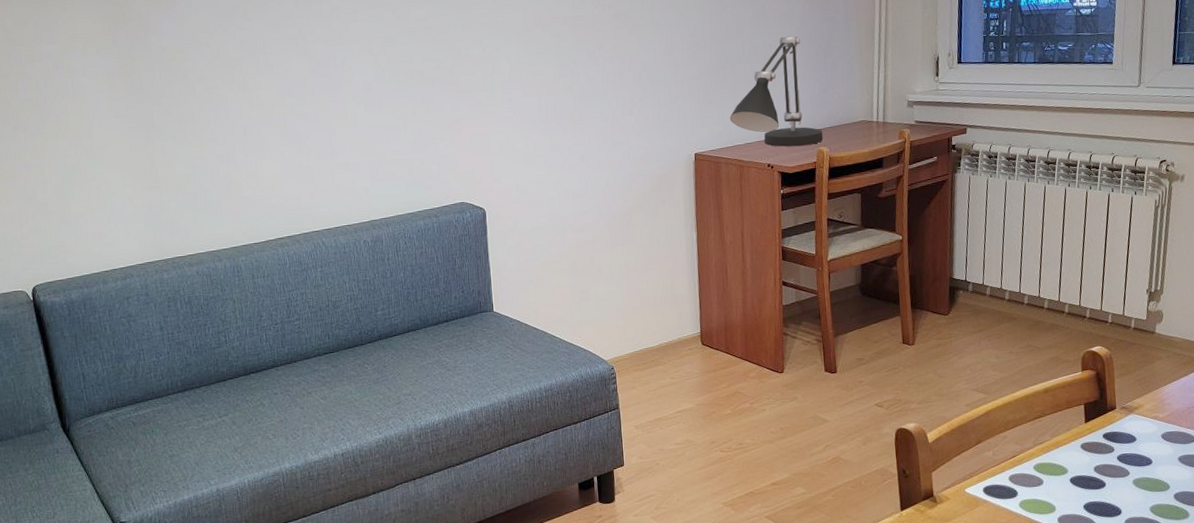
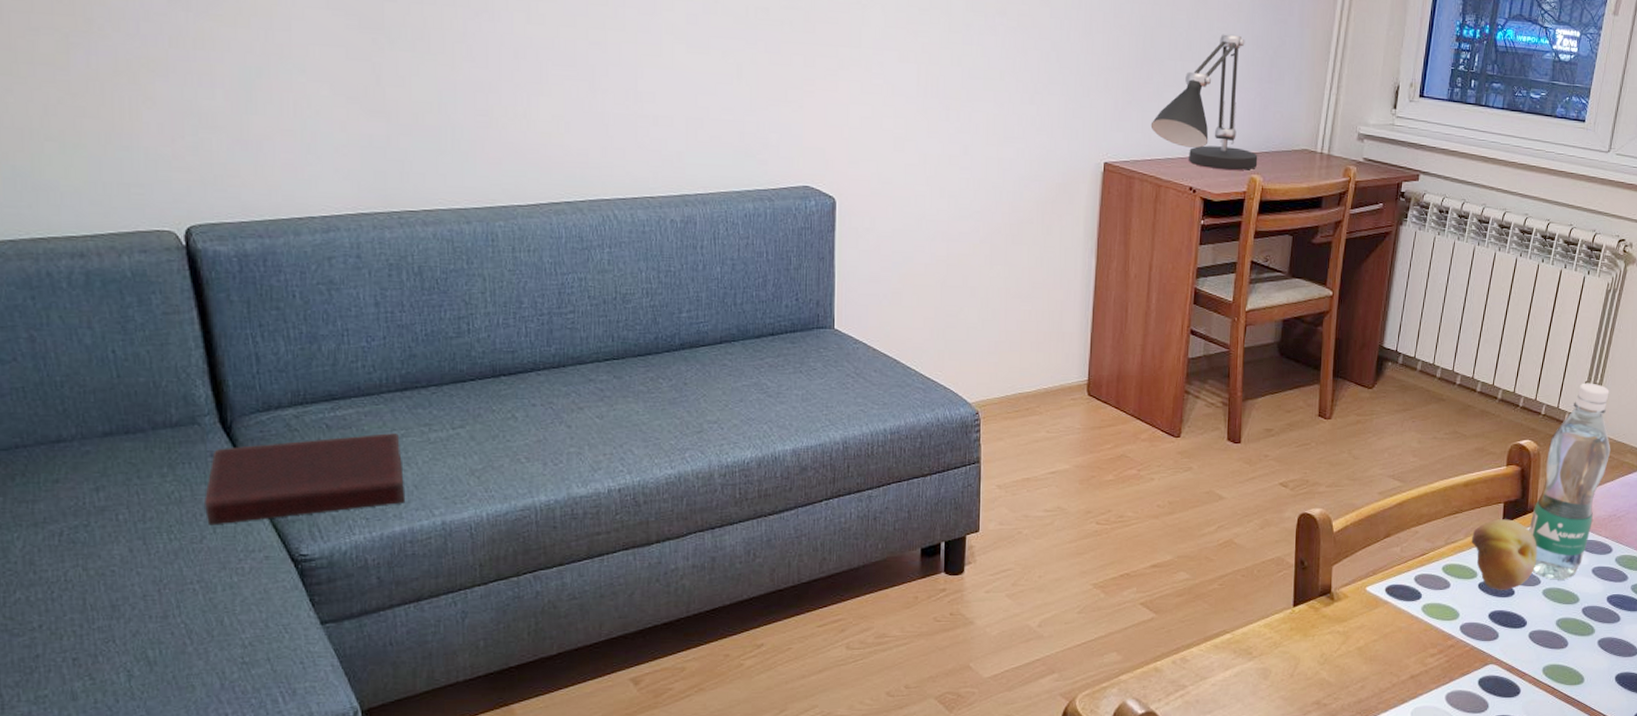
book: none [54,424,191,505] -> present [205,433,406,526]
fruit: none [1057,418,1123,483] -> present [1471,519,1538,590]
bottle: none [1111,290,1181,470] -> present [1529,383,1611,580]

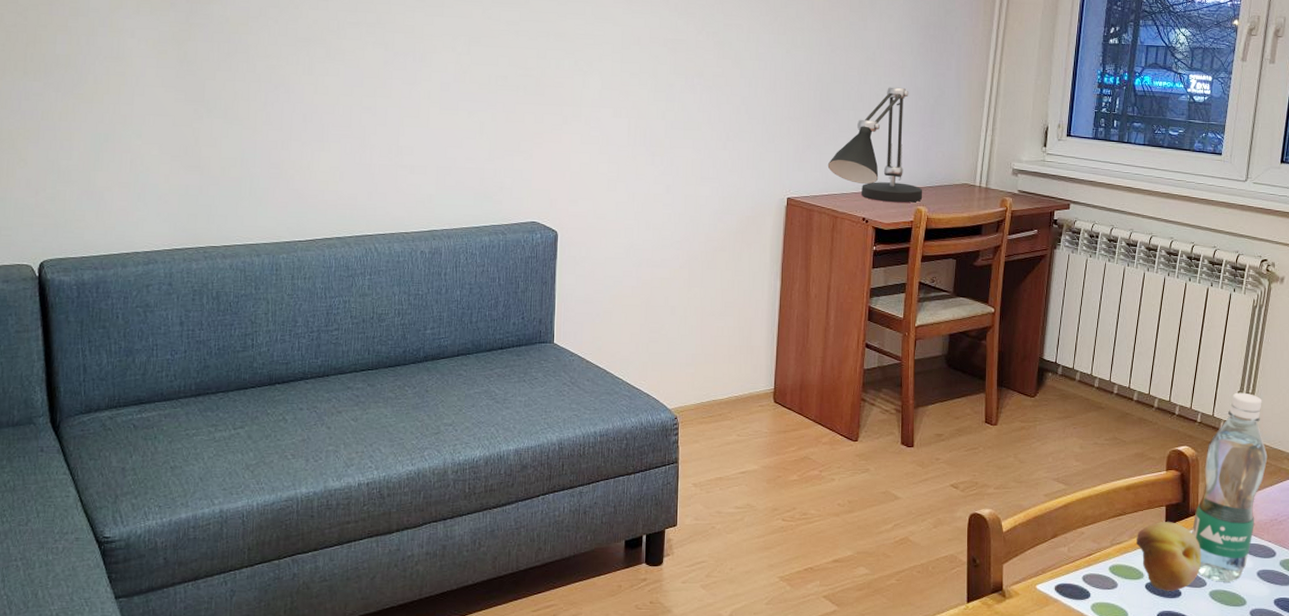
book: present [205,433,406,526] -> none [32,432,192,511]

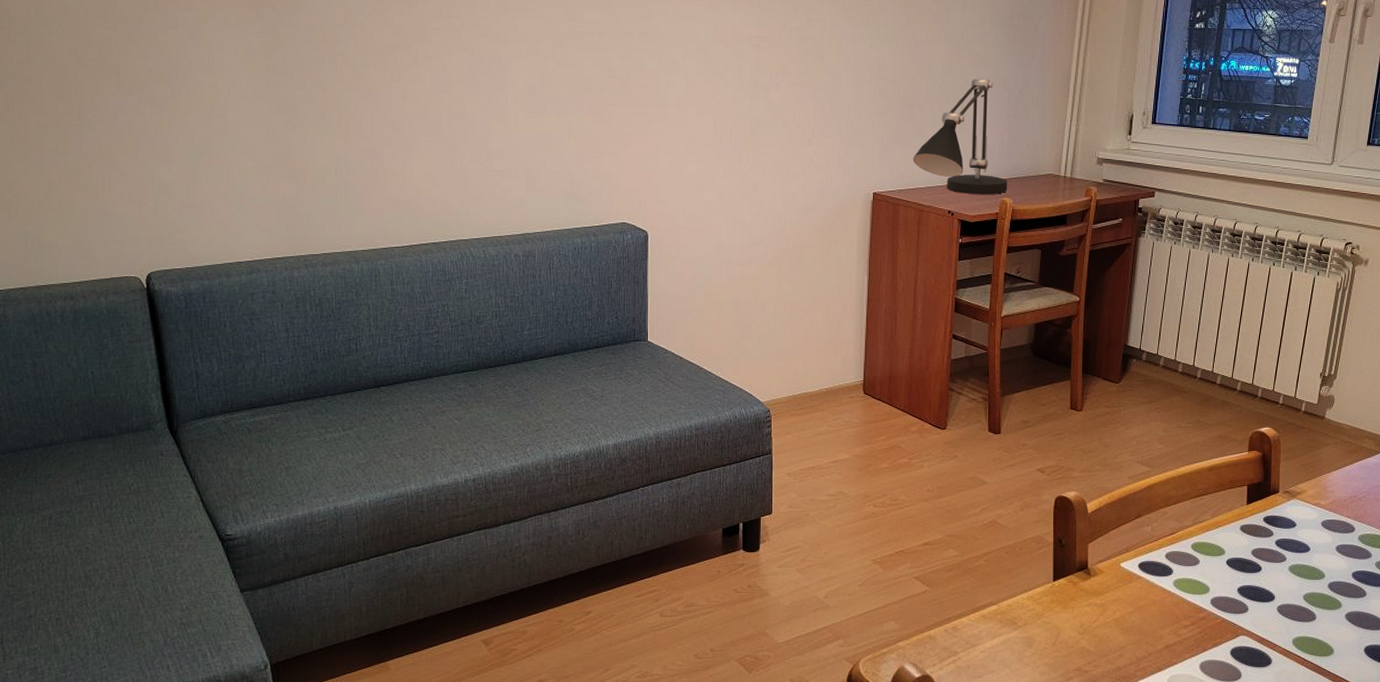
fruit: present [1136,522,1202,591] -> none [1217,500,1282,567]
bottle: present [1192,392,1268,582] -> none [1273,374,1349,557]

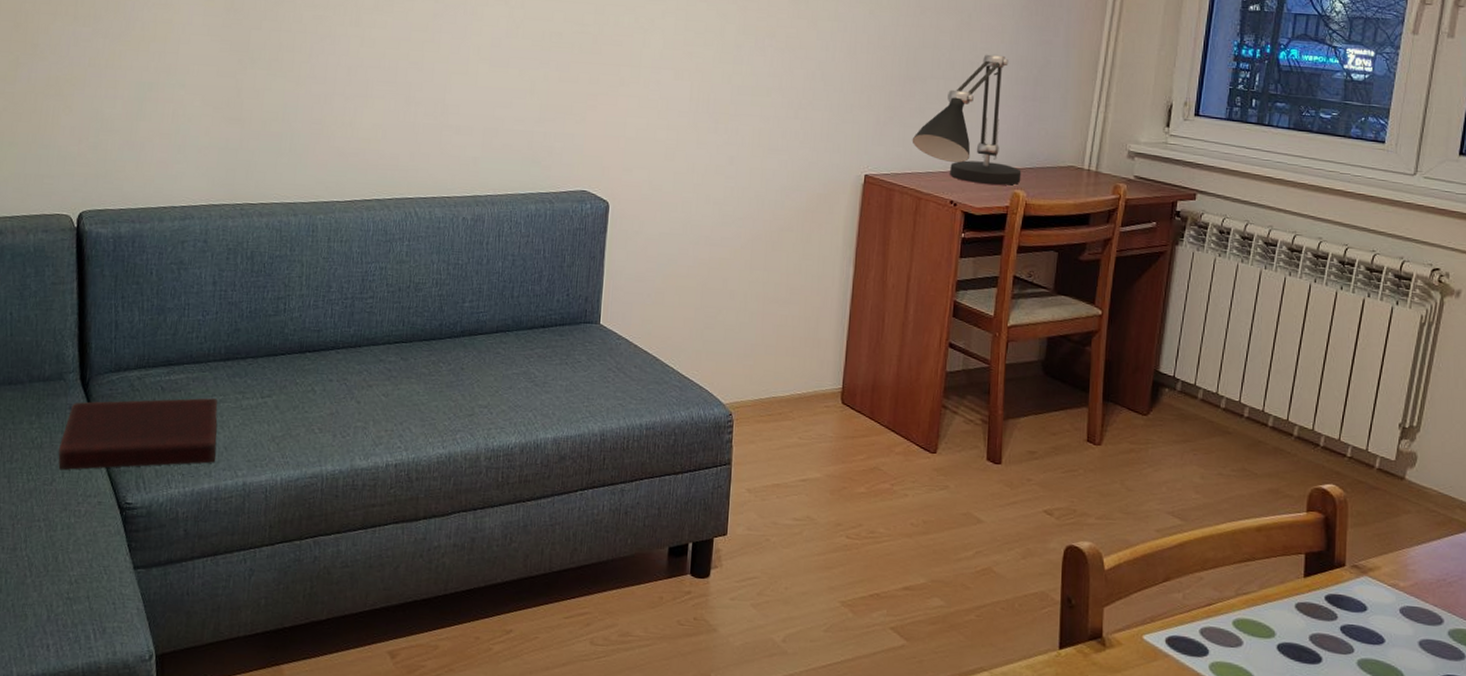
book: none [156,435,307,511] -> present [58,398,218,470]

